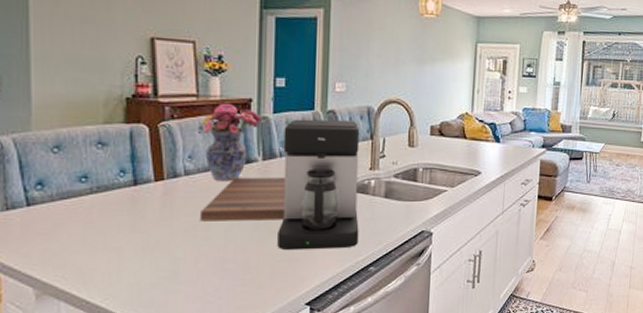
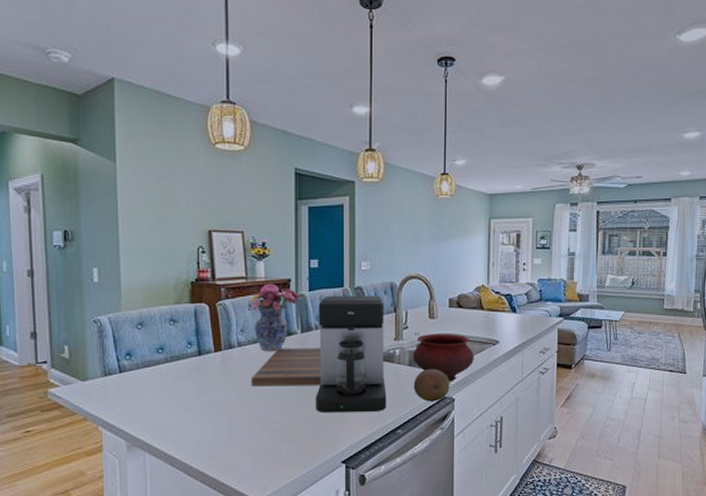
fruit: none [388,200,429,236] -> present [413,368,450,402]
bowl: none [389,163,455,215] -> present [412,334,474,382]

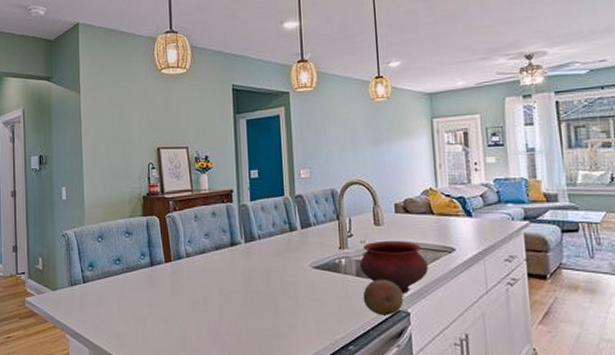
flower arrangement: present [250,283,299,352] -> none [196,195,241,262]
cutting board: present [252,348,321,387] -> none [200,258,267,297]
coffee maker: present [316,295,387,413] -> none [260,203,336,326]

